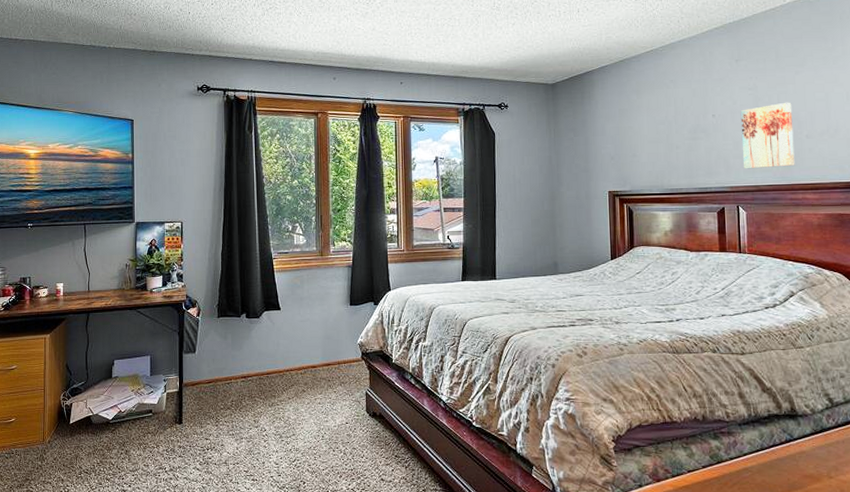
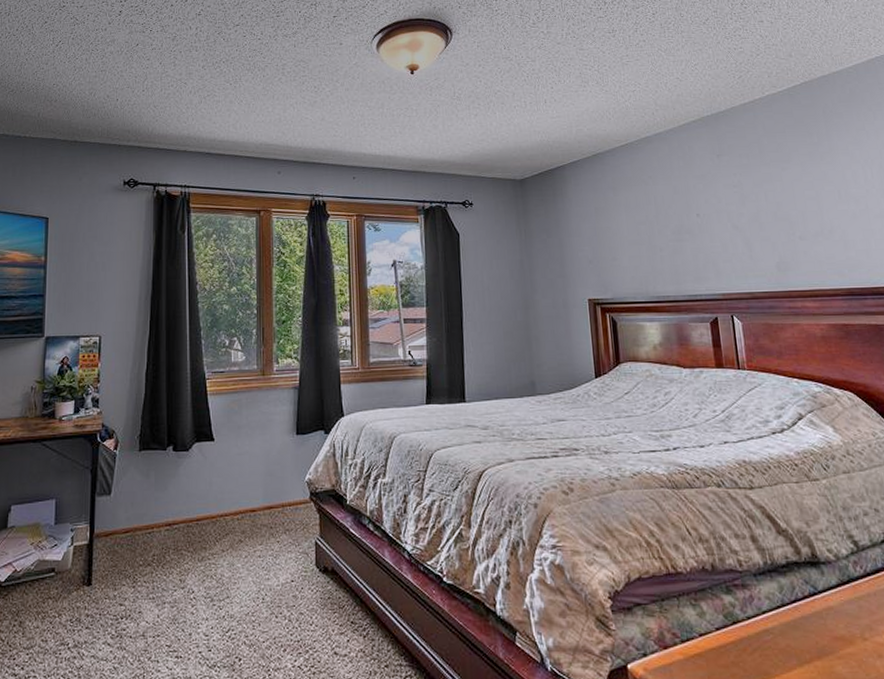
wall art: present [740,102,795,169] -> none [726,200,791,274]

